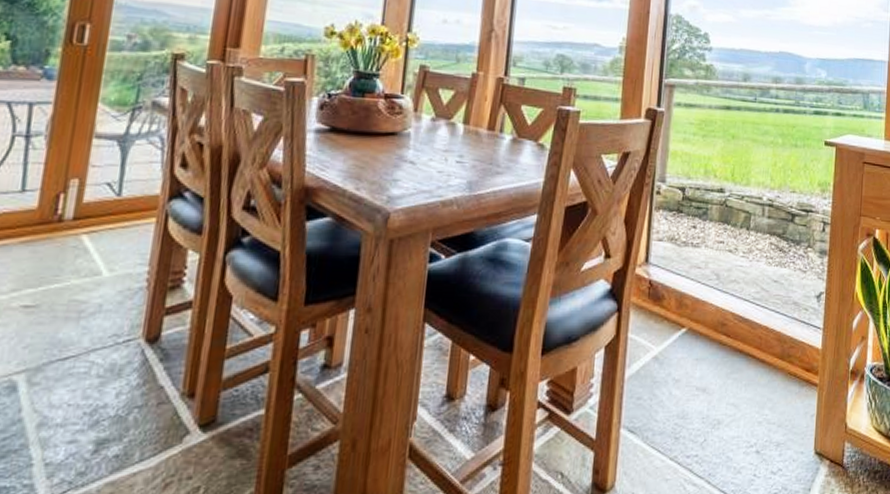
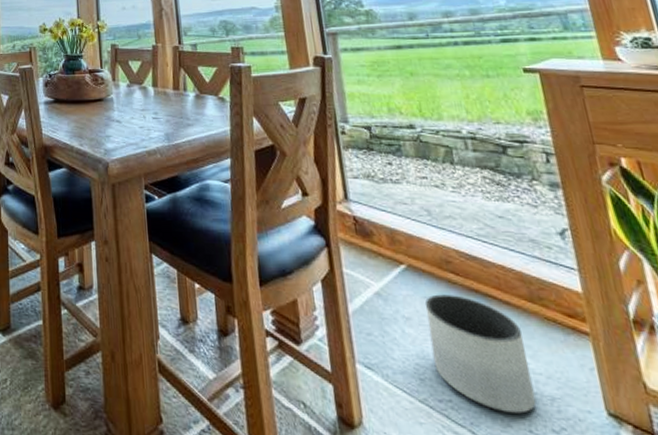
planter: none [690,356,768,461] -> present [424,294,536,414]

